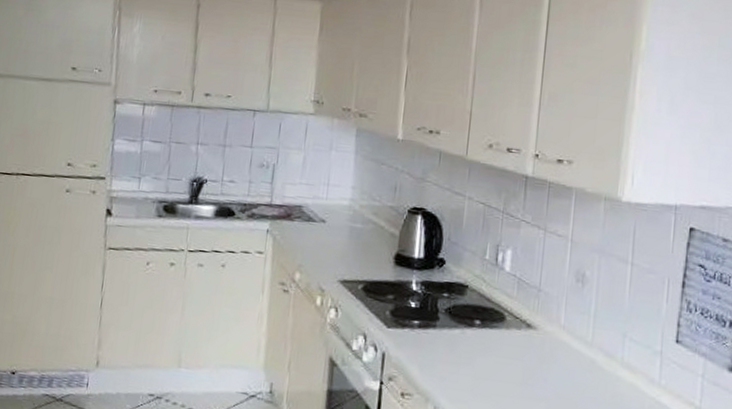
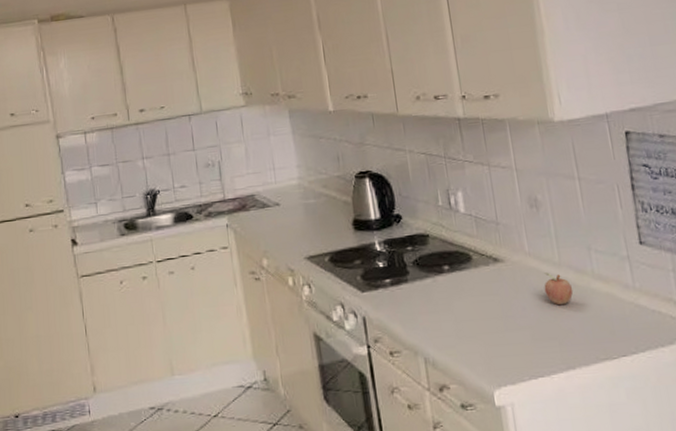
fruit: none [569,349,599,386] -> present [544,272,573,305]

